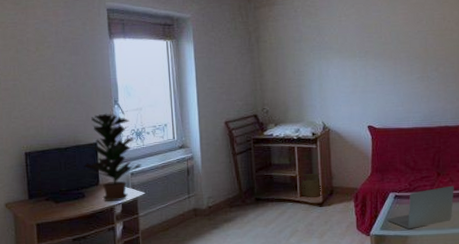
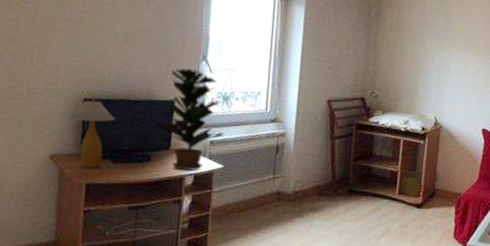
table lamp: none [15,149,52,211] -> present [68,95,115,169]

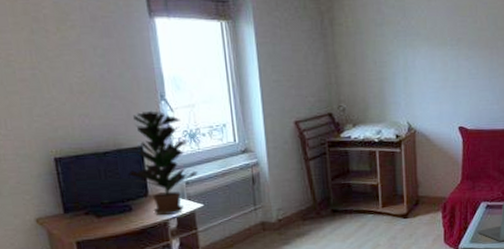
table lamp: present [68,95,115,169] -> none [43,153,89,227]
basket: present [399,171,424,198] -> none [382,181,408,208]

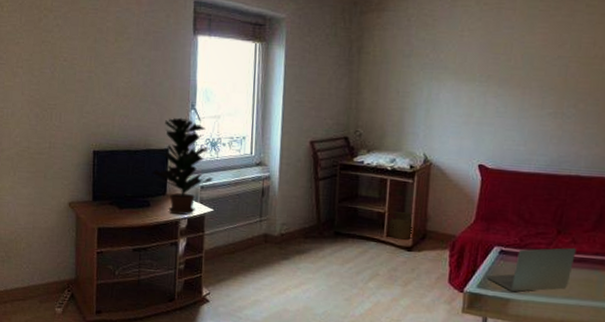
basket: none [382,181,408,208] -> present [387,212,414,240]

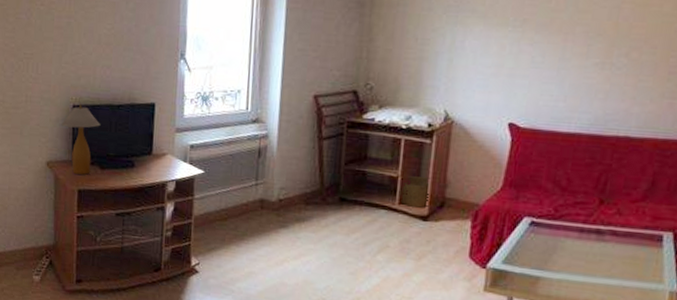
table lamp: none [81,147,119,215] -> present [60,102,101,175]
potted plant: present [151,117,214,215] -> none [136,68,205,177]
laptop: present [486,247,576,292] -> none [513,219,622,270]

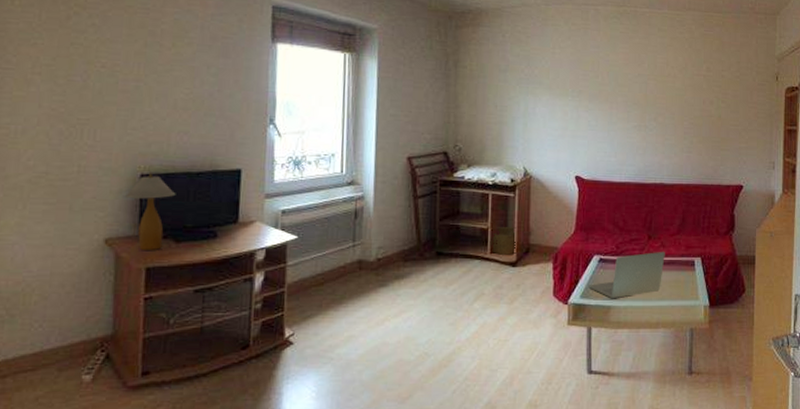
laptop: none [513,219,622,270] -> present [588,251,665,299]

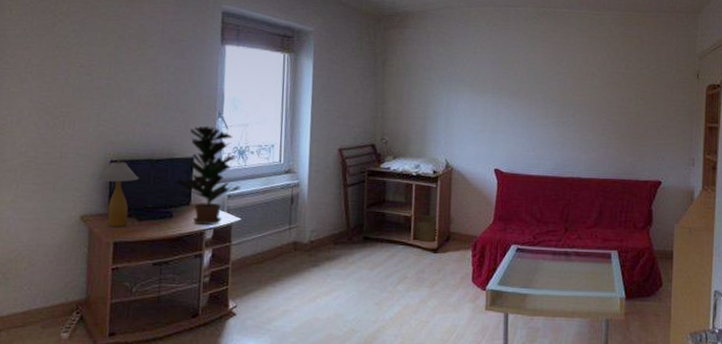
potted plant: none [219,133,298,245] -> present [175,125,242,225]
laptop: present [588,251,665,299] -> none [506,243,582,288]

